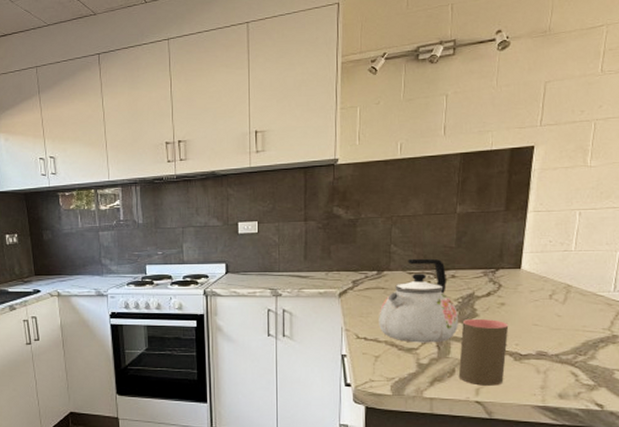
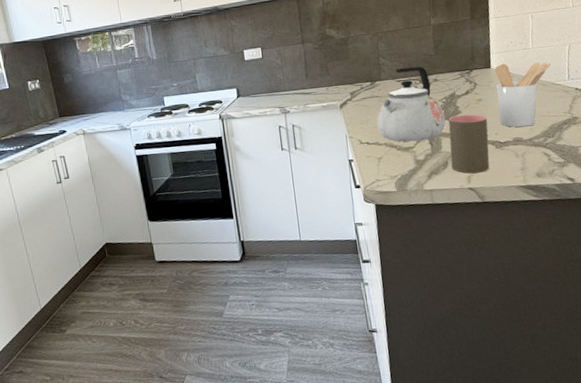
utensil holder: none [523,265,595,340] -> present [495,62,551,127]

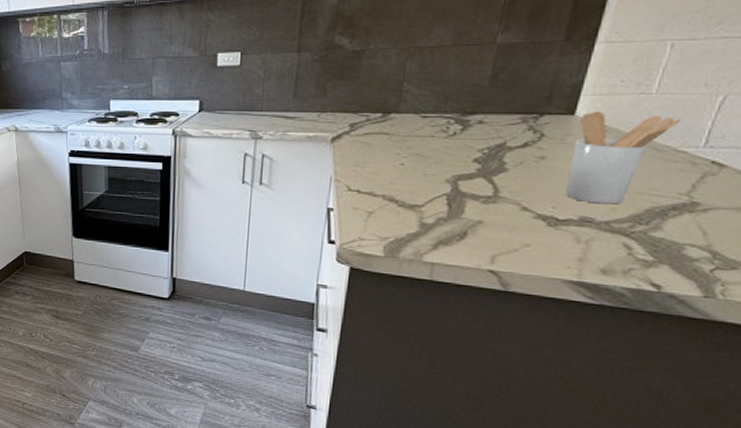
kettle: present [376,66,446,143] -> none [377,99,481,200]
cup: present [448,114,490,174] -> none [470,173,547,254]

